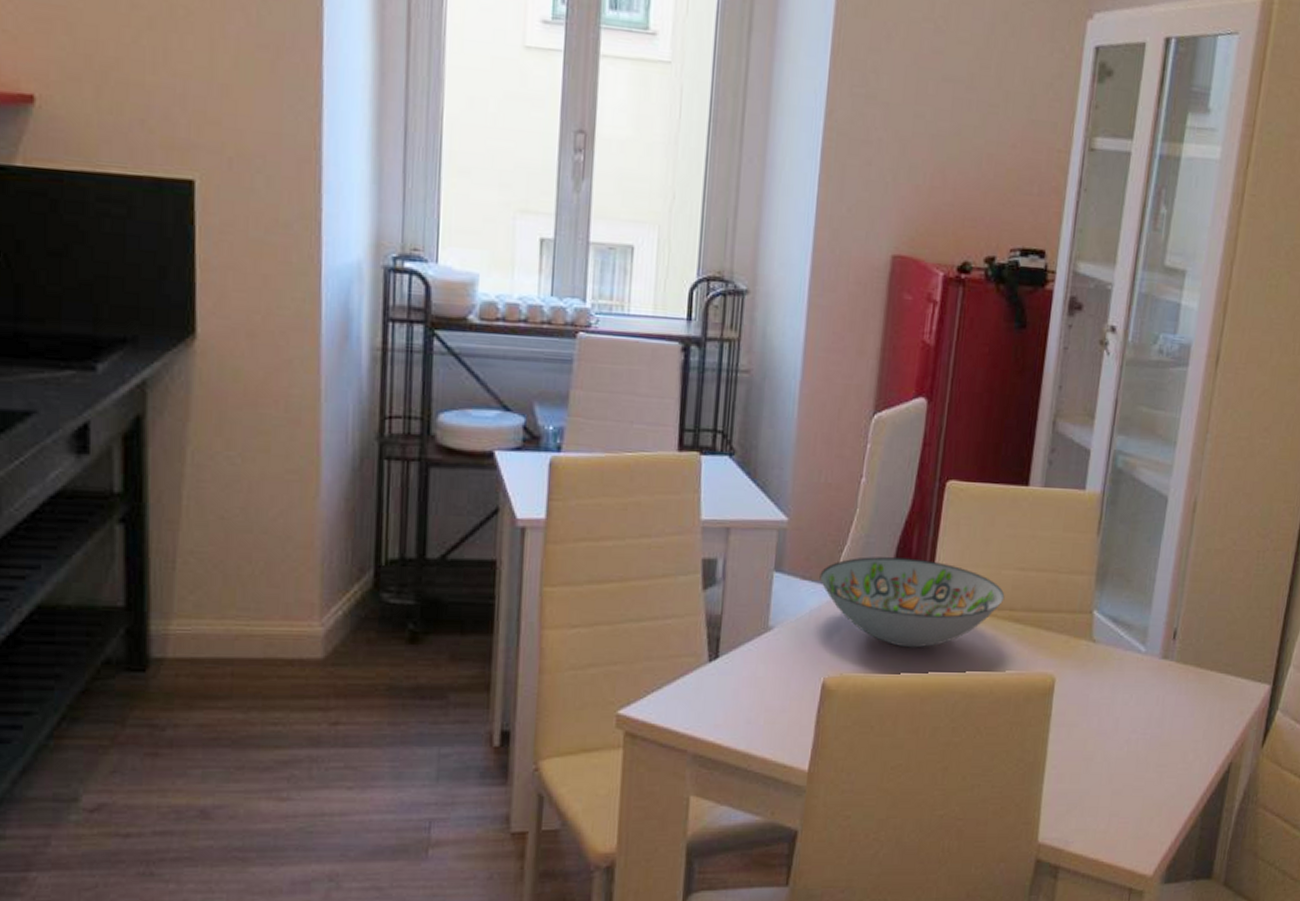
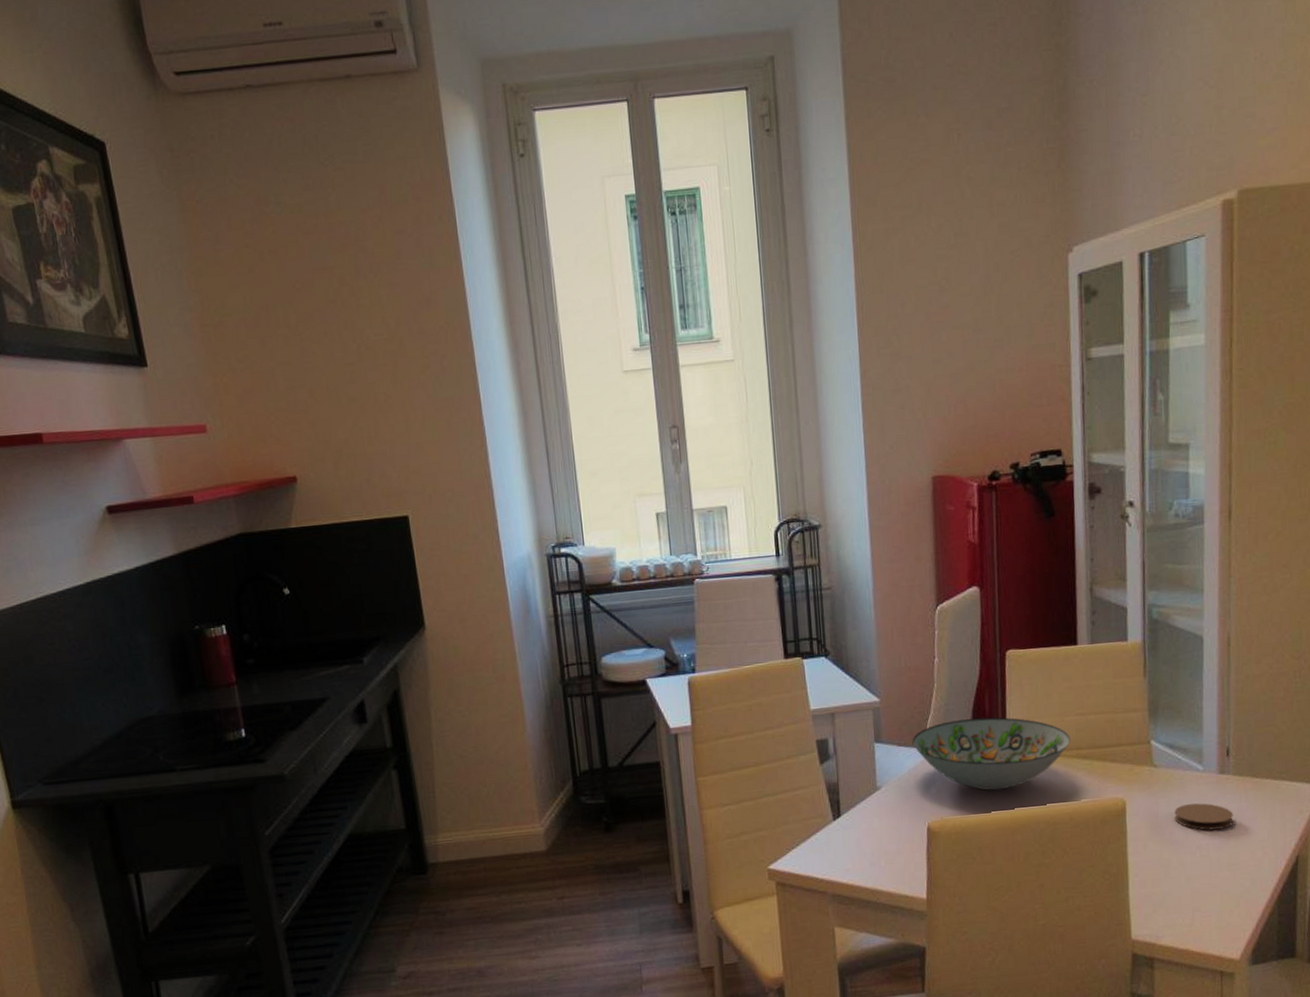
coaster: none [1106,690,1171,723] -> present [1174,803,1234,830]

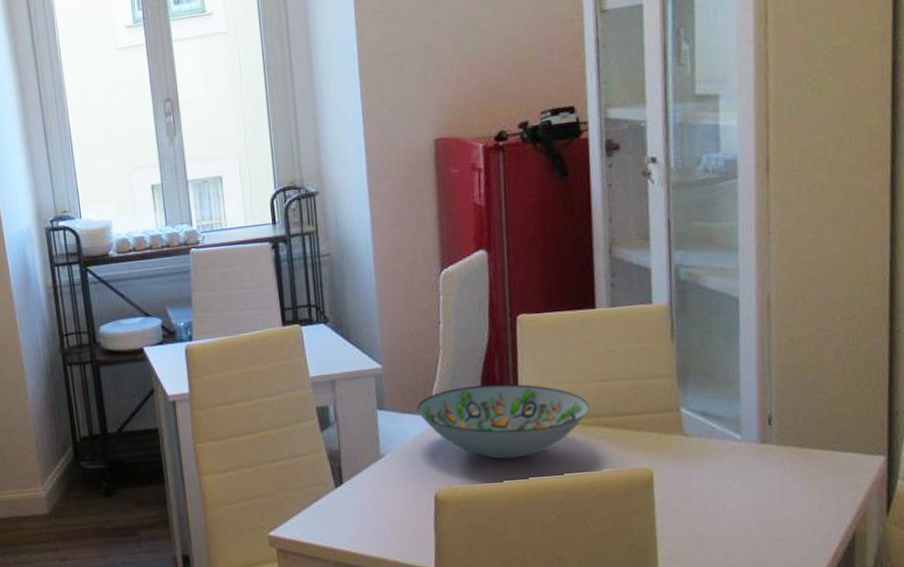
coaster: present [1174,803,1234,830] -> none [709,474,778,504]

